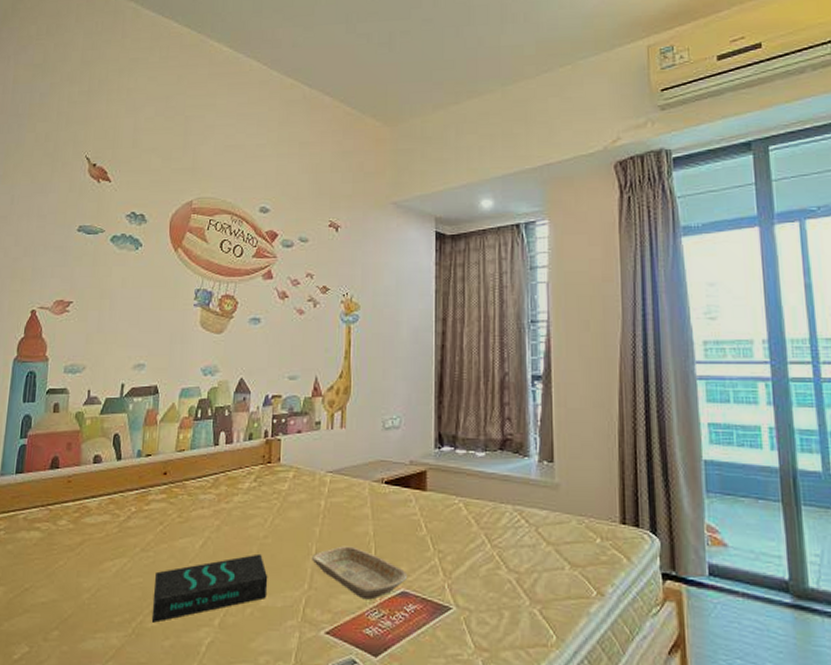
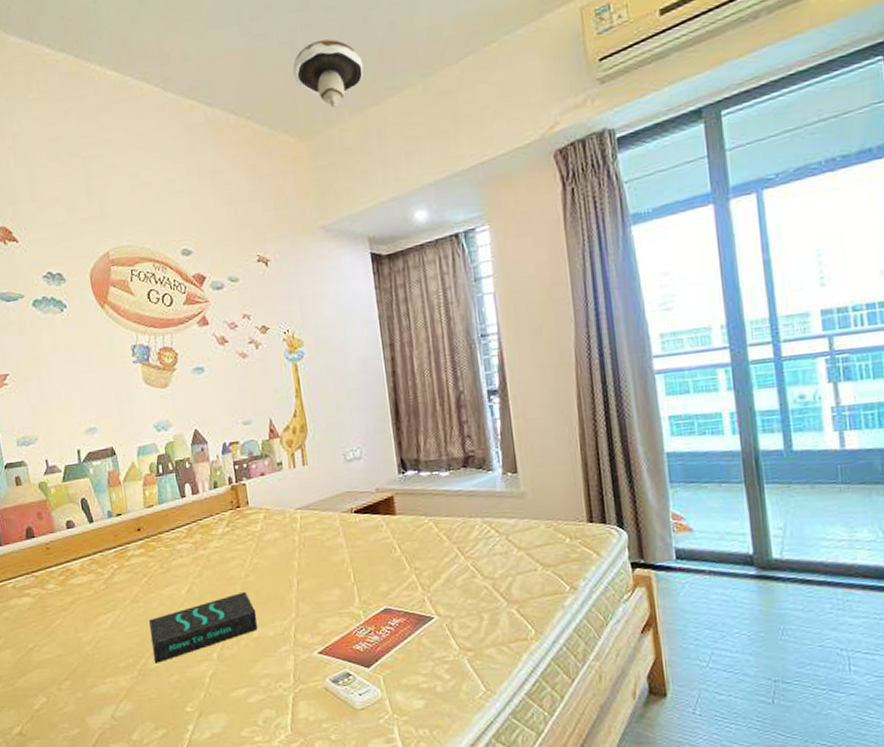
tray: present [311,546,408,600] -> none [293,574,389,620]
mushroom: none [388,45,451,101] -> present [292,39,364,108]

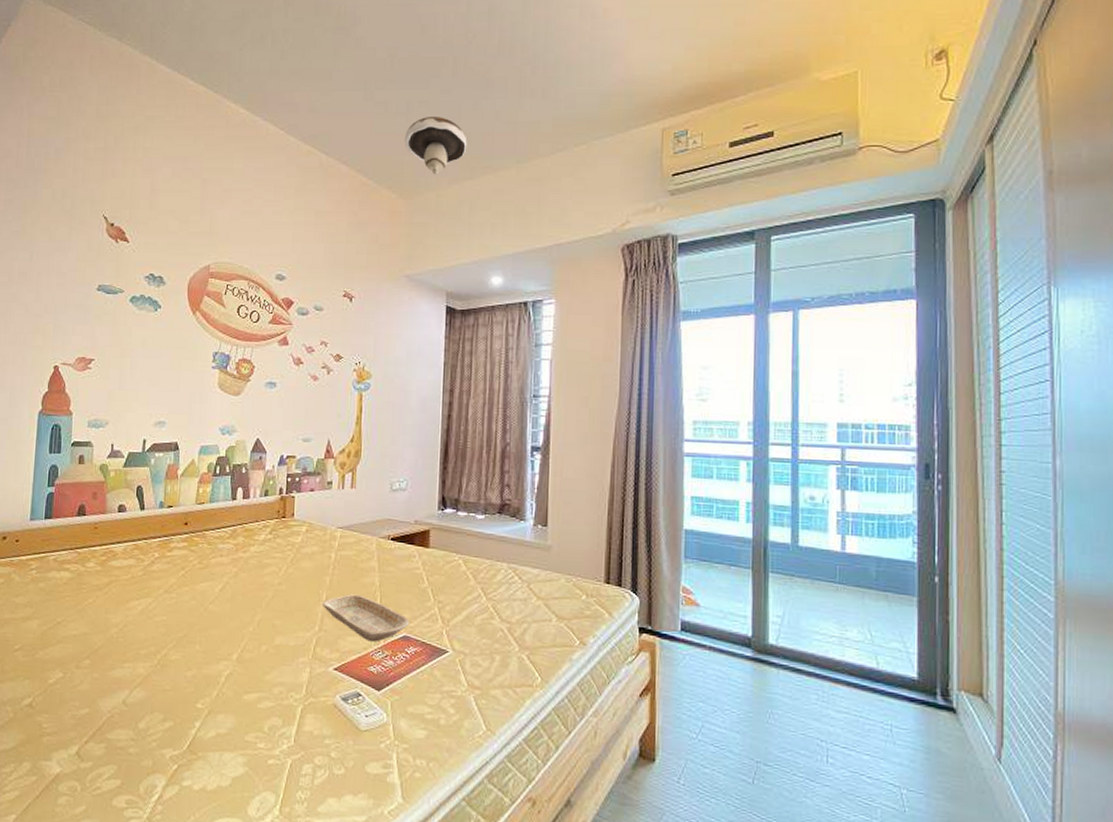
book: present [149,591,259,663] -> none [175,598,282,656]
tray: none [293,574,389,620] -> present [321,594,410,642]

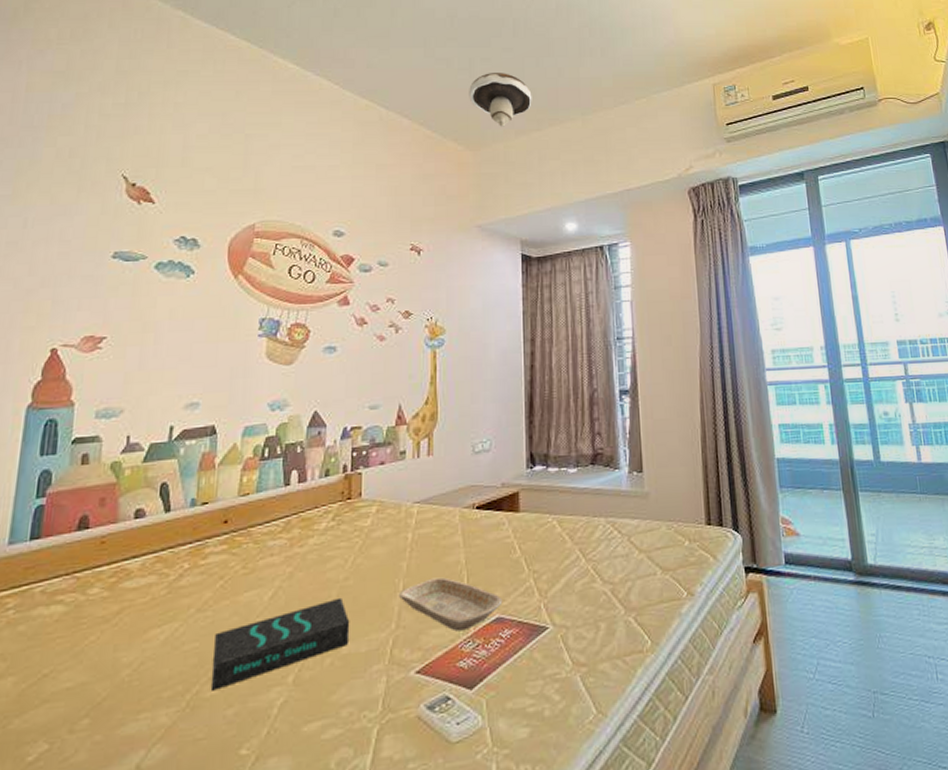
book: none [175,598,282,656] -> present [210,597,350,691]

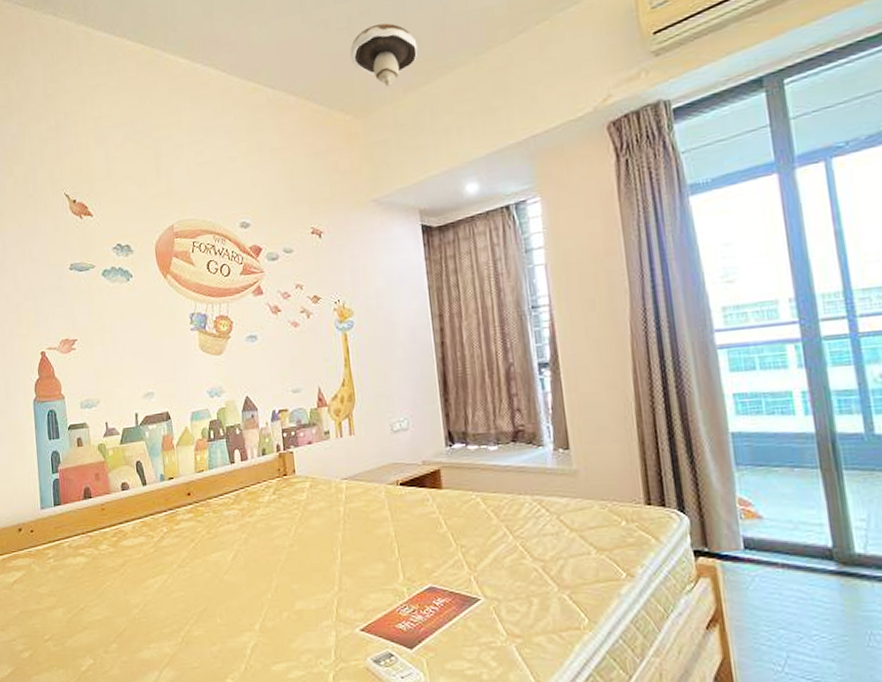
book: present [210,597,350,691] -> none [195,561,301,631]
tray: present [398,577,503,632] -> none [337,548,434,597]

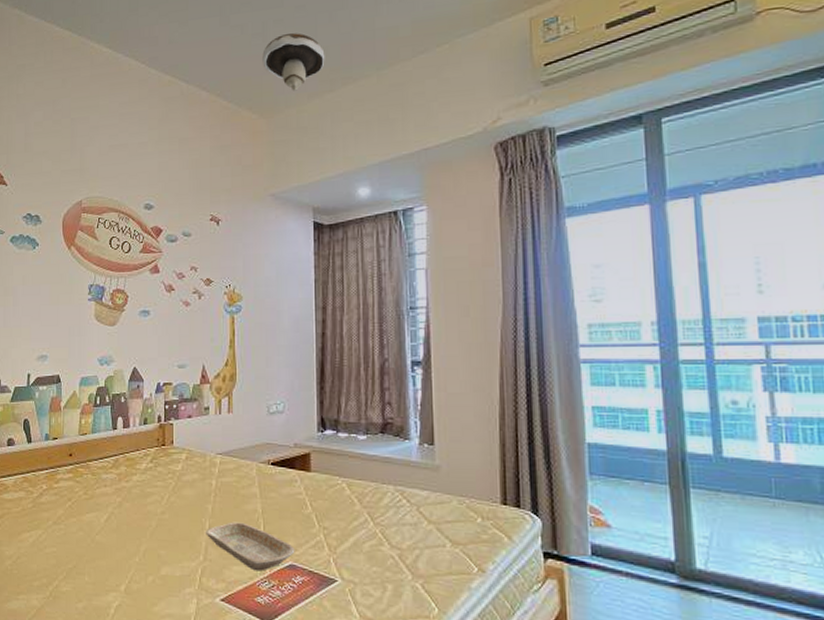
tray: none [337,548,434,597] -> present [205,522,295,572]

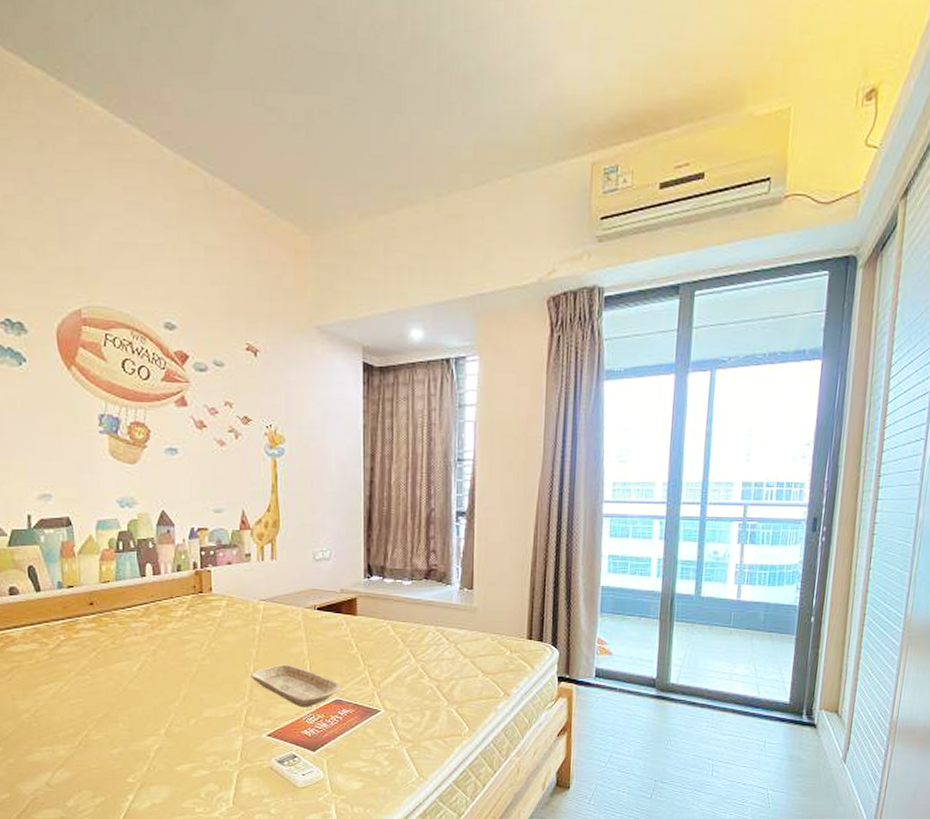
mushroom: present [262,33,325,91] -> none [305,132,379,206]

